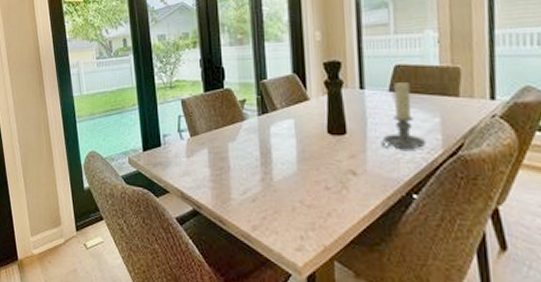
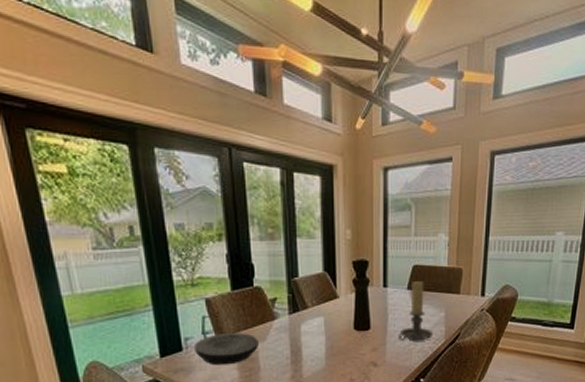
plate: none [171,132,230,163] -> present [194,333,260,366]

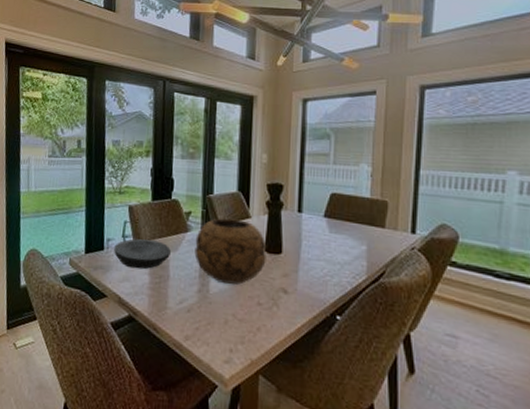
decorative bowl: none [284,301,356,366] -> present [194,218,267,285]
candle holder: present [398,280,434,341] -> none [312,208,353,274]

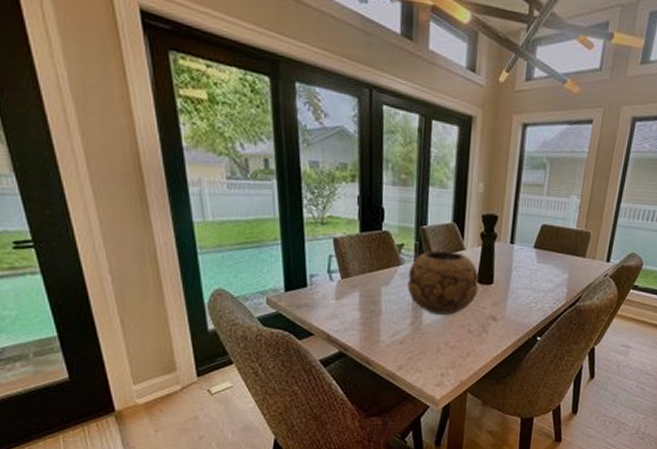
plate: present [114,238,172,270] -> none [319,274,383,305]

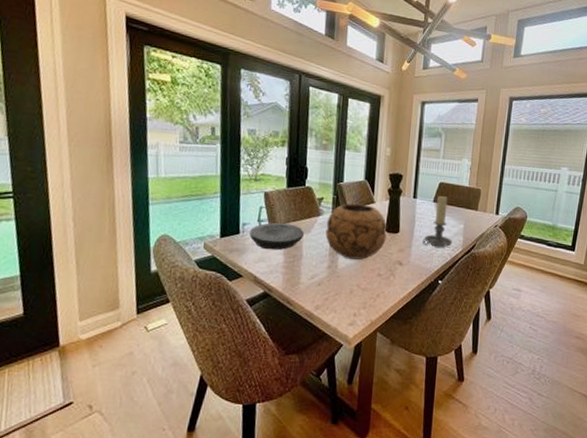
plate: none [319,274,383,305] -> present [249,222,305,250]
candle holder: none [519,240,555,300] -> present [422,195,453,248]

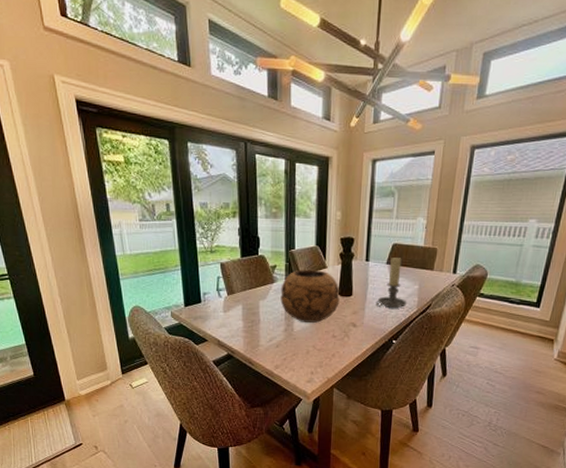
plate: present [249,222,305,250] -> none [210,291,261,317]

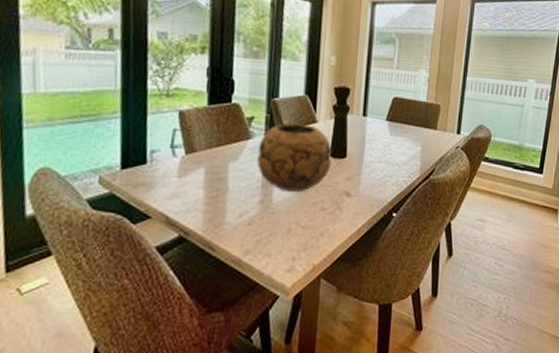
candle holder: present [376,256,407,309] -> none [373,112,409,174]

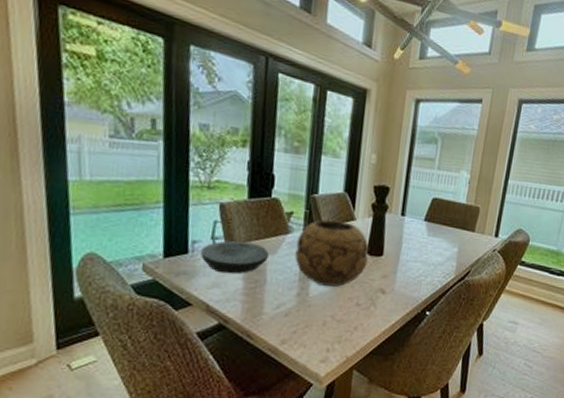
plate: none [160,149,231,183] -> present [201,240,270,274]

